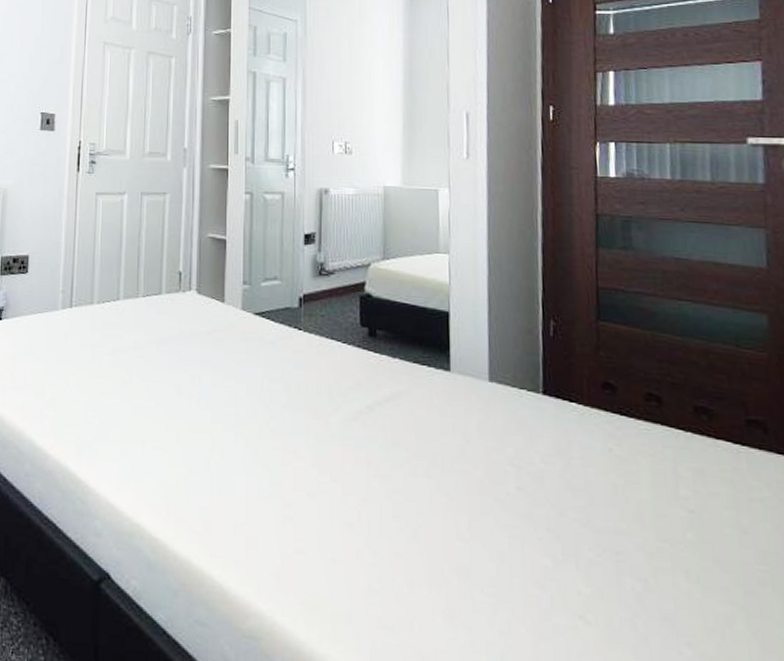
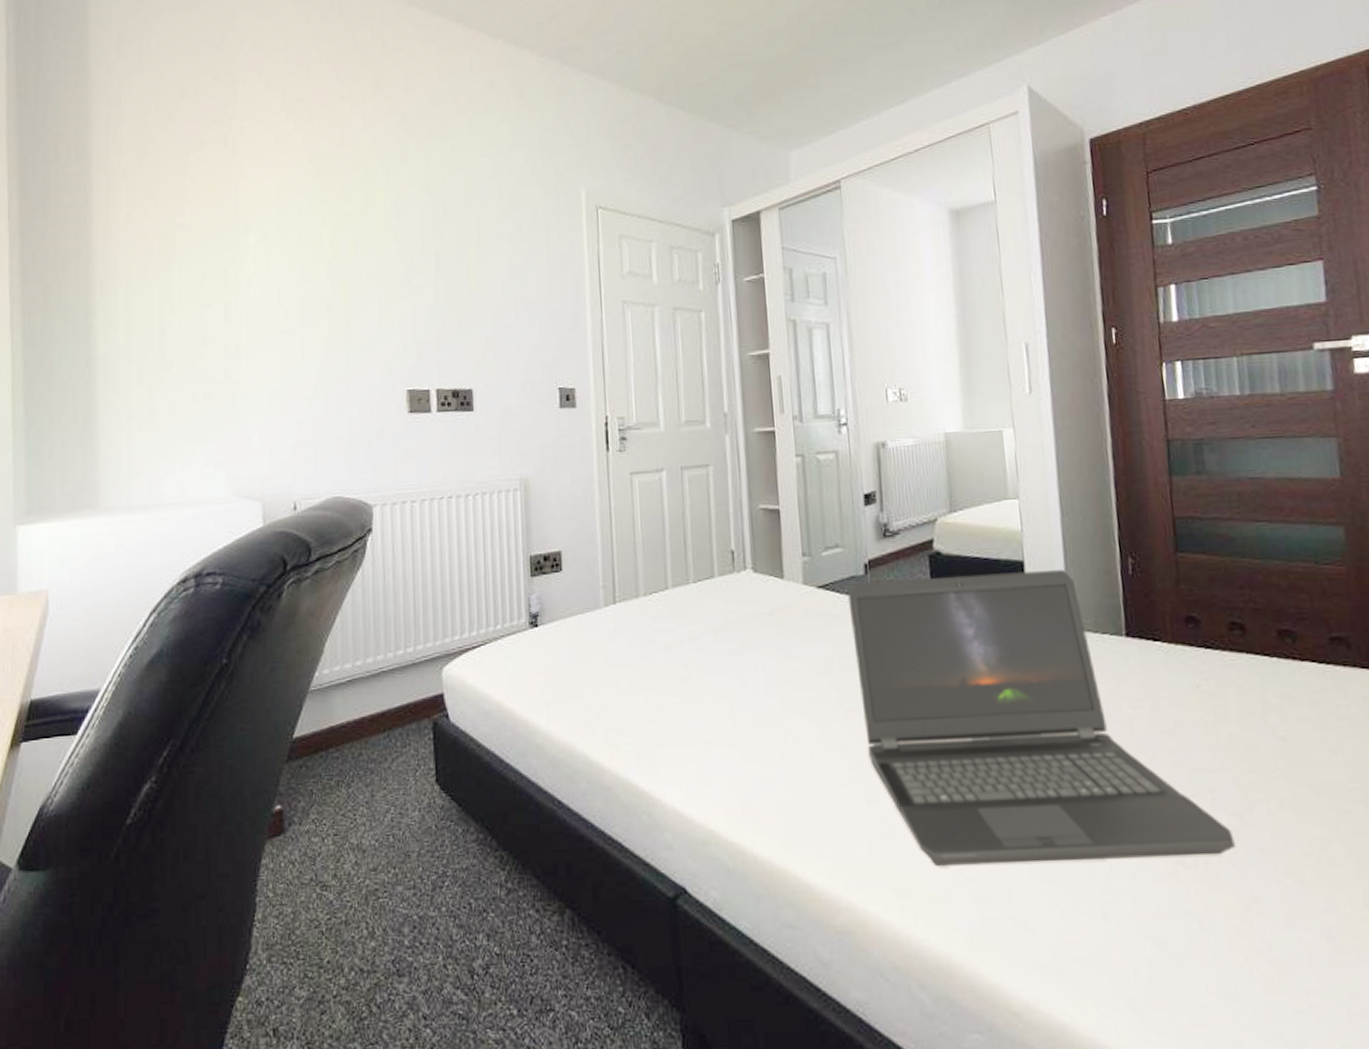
laptop computer: none [281,314,638,616] -> present [847,570,1235,866]

